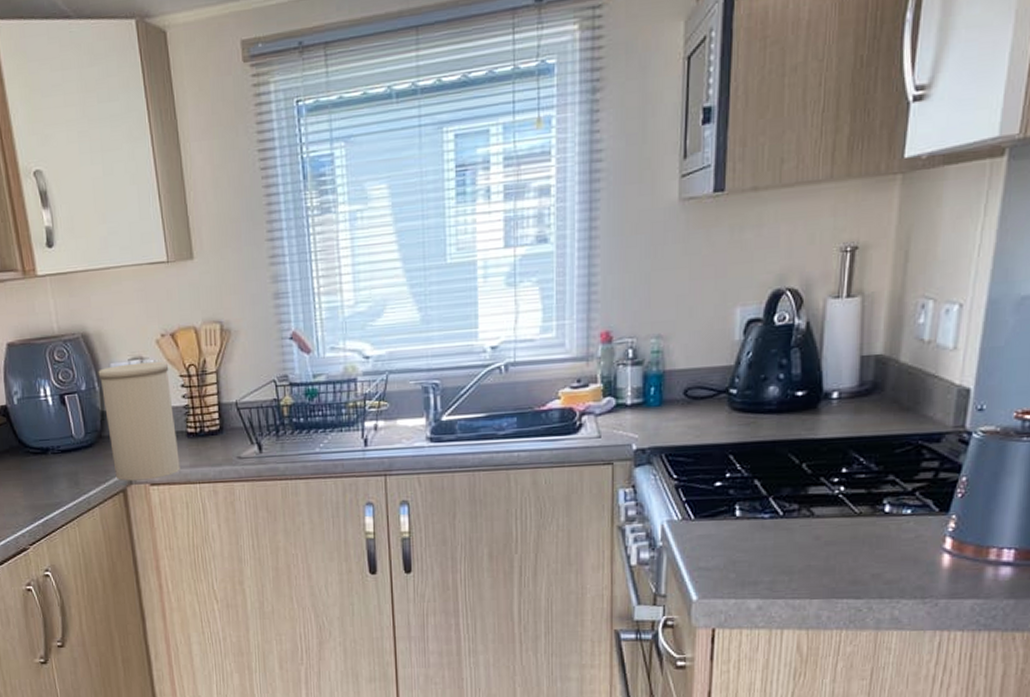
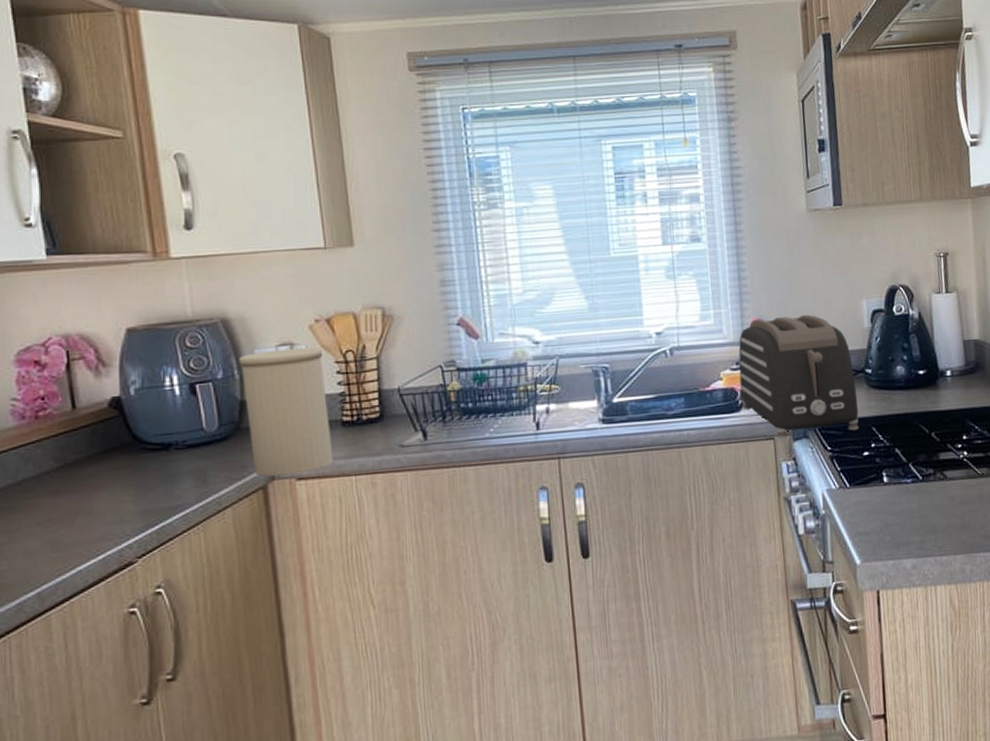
toaster: none [580,325,716,465] -> present [738,314,859,440]

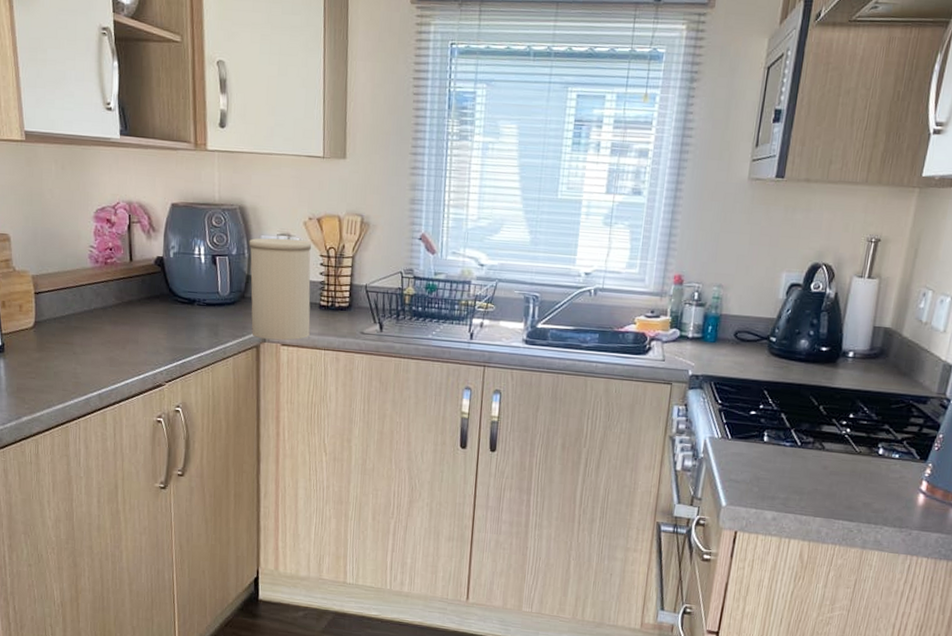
toaster: present [738,314,859,440] -> none [648,274,760,390]

